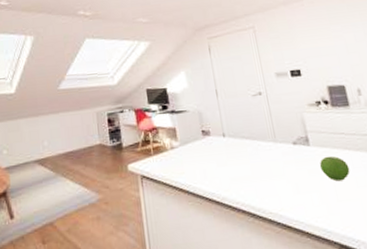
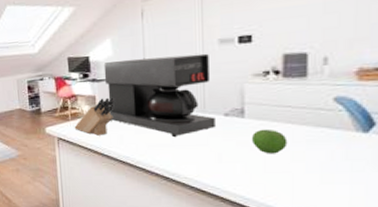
knife block: none [157,129,195,171] -> present [74,97,115,136]
coffee maker: none [180,85,288,169] -> present [103,53,215,138]

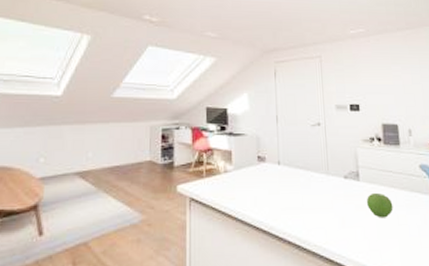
knife block: present [74,97,115,136] -> none [208,153,250,196]
coffee maker: present [103,53,215,138] -> none [240,115,338,200]

